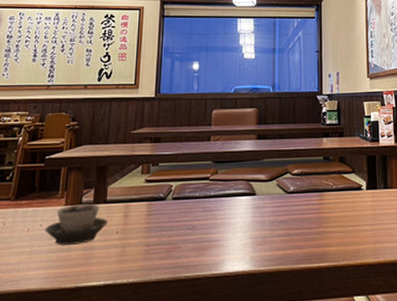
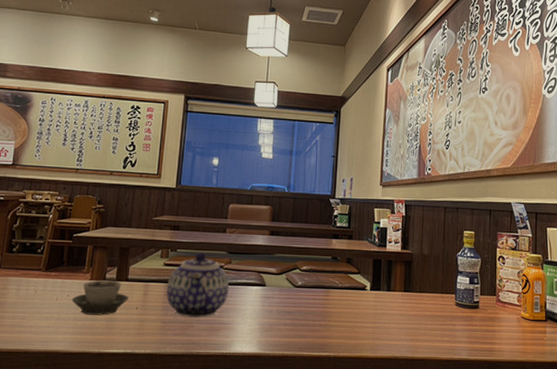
teapot: none [149,163,216,238] -> present [166,251,229,318]

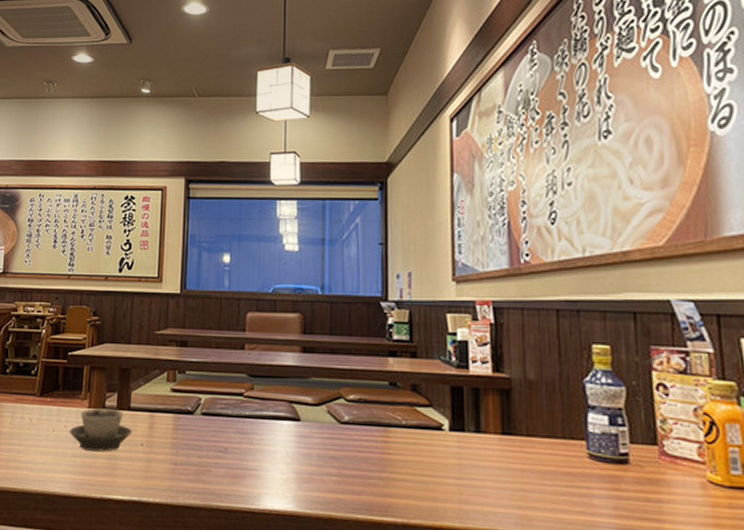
teapot: present [166,251,229,318] -> none [176,374,252,460]

